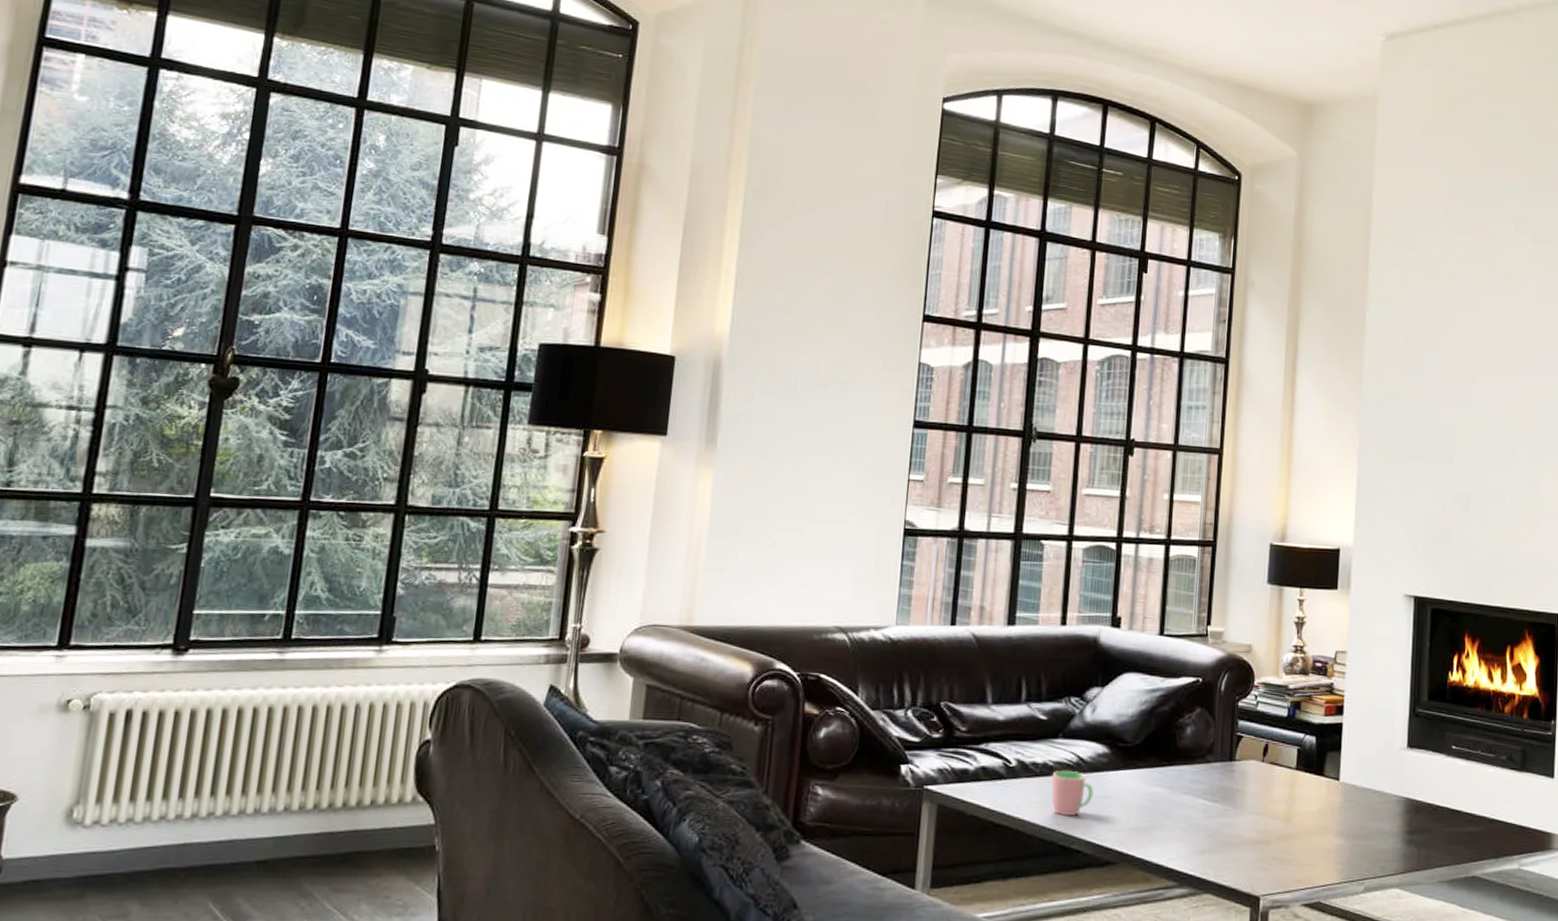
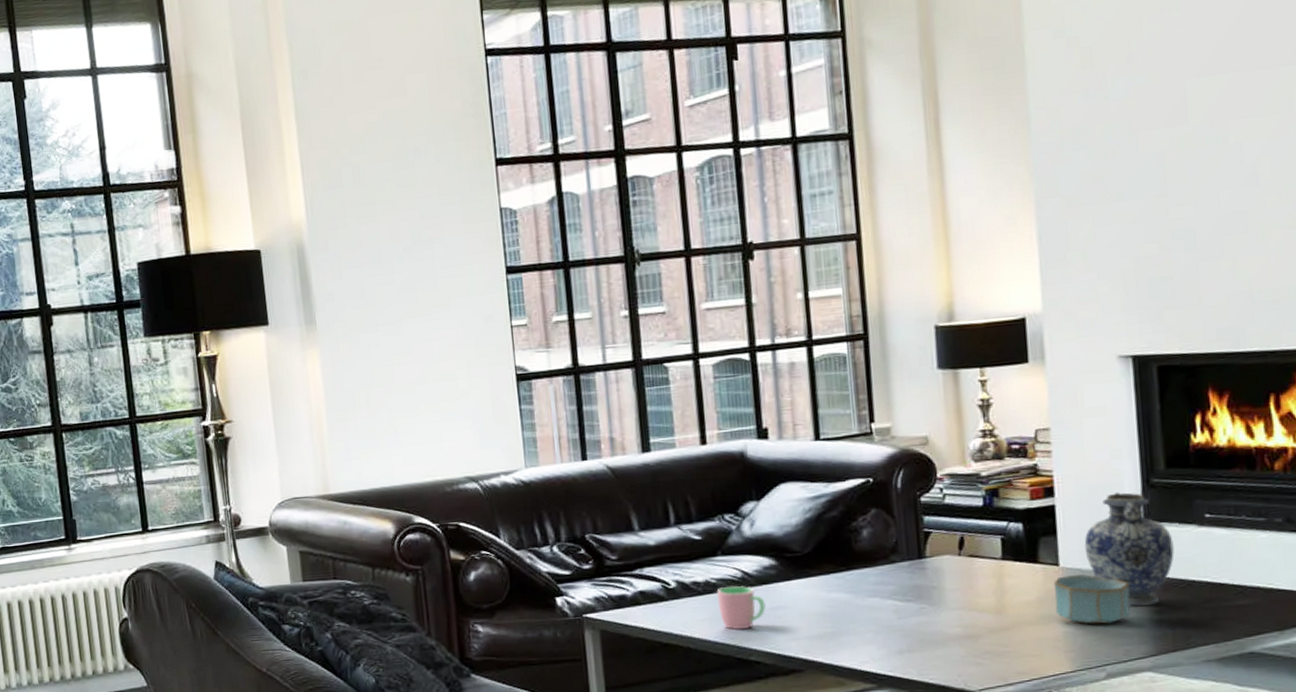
bowl: none [1332,790,1391,839] -> present [1053,574,1130,624]
decorative vase: none [1360,717,1427,826] -> present [1084,491,1174,607]

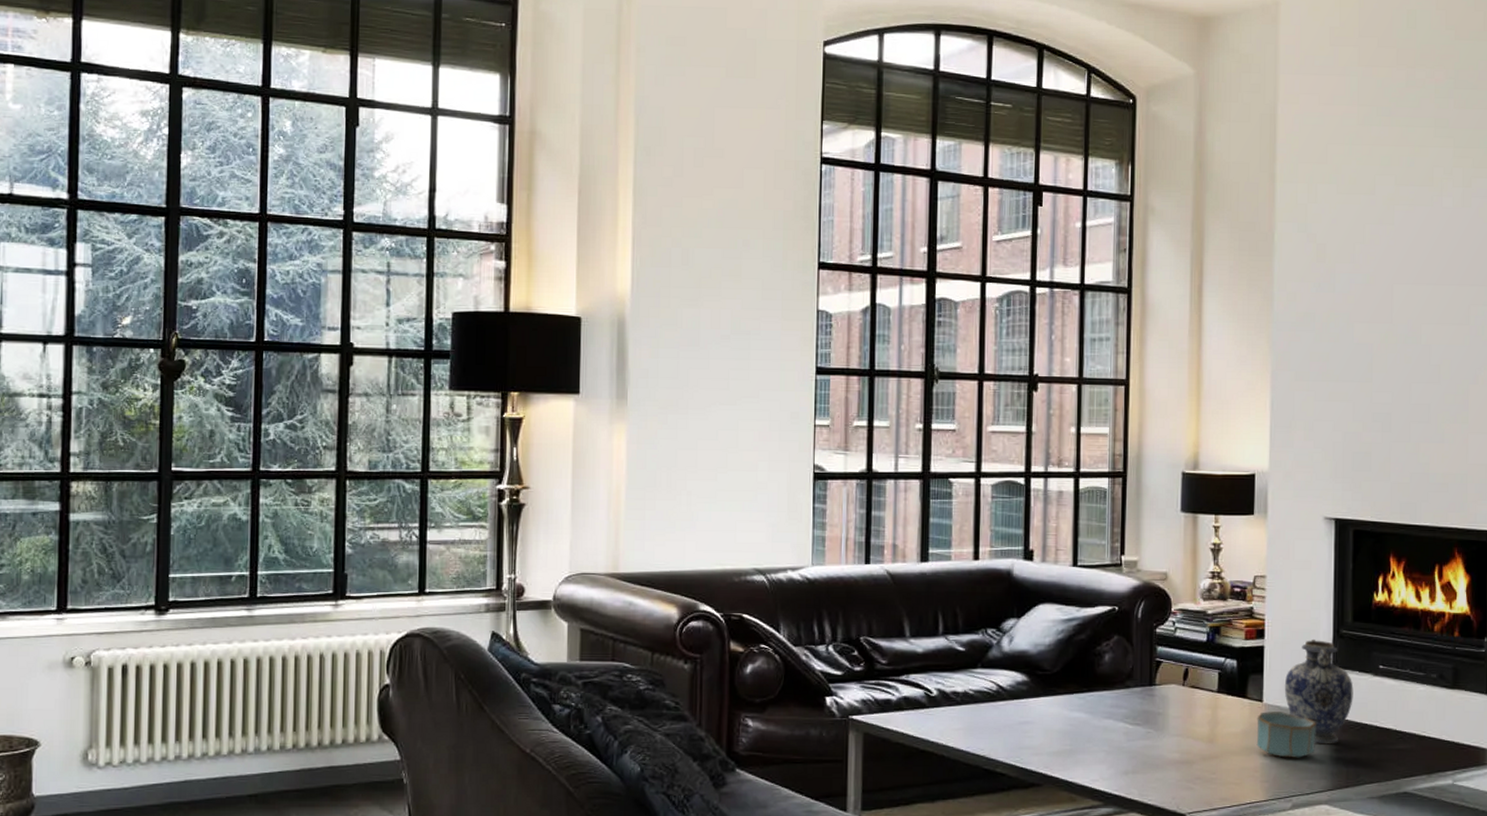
cup: present [716,586,766,630] -> none [973,699,1015,741]

